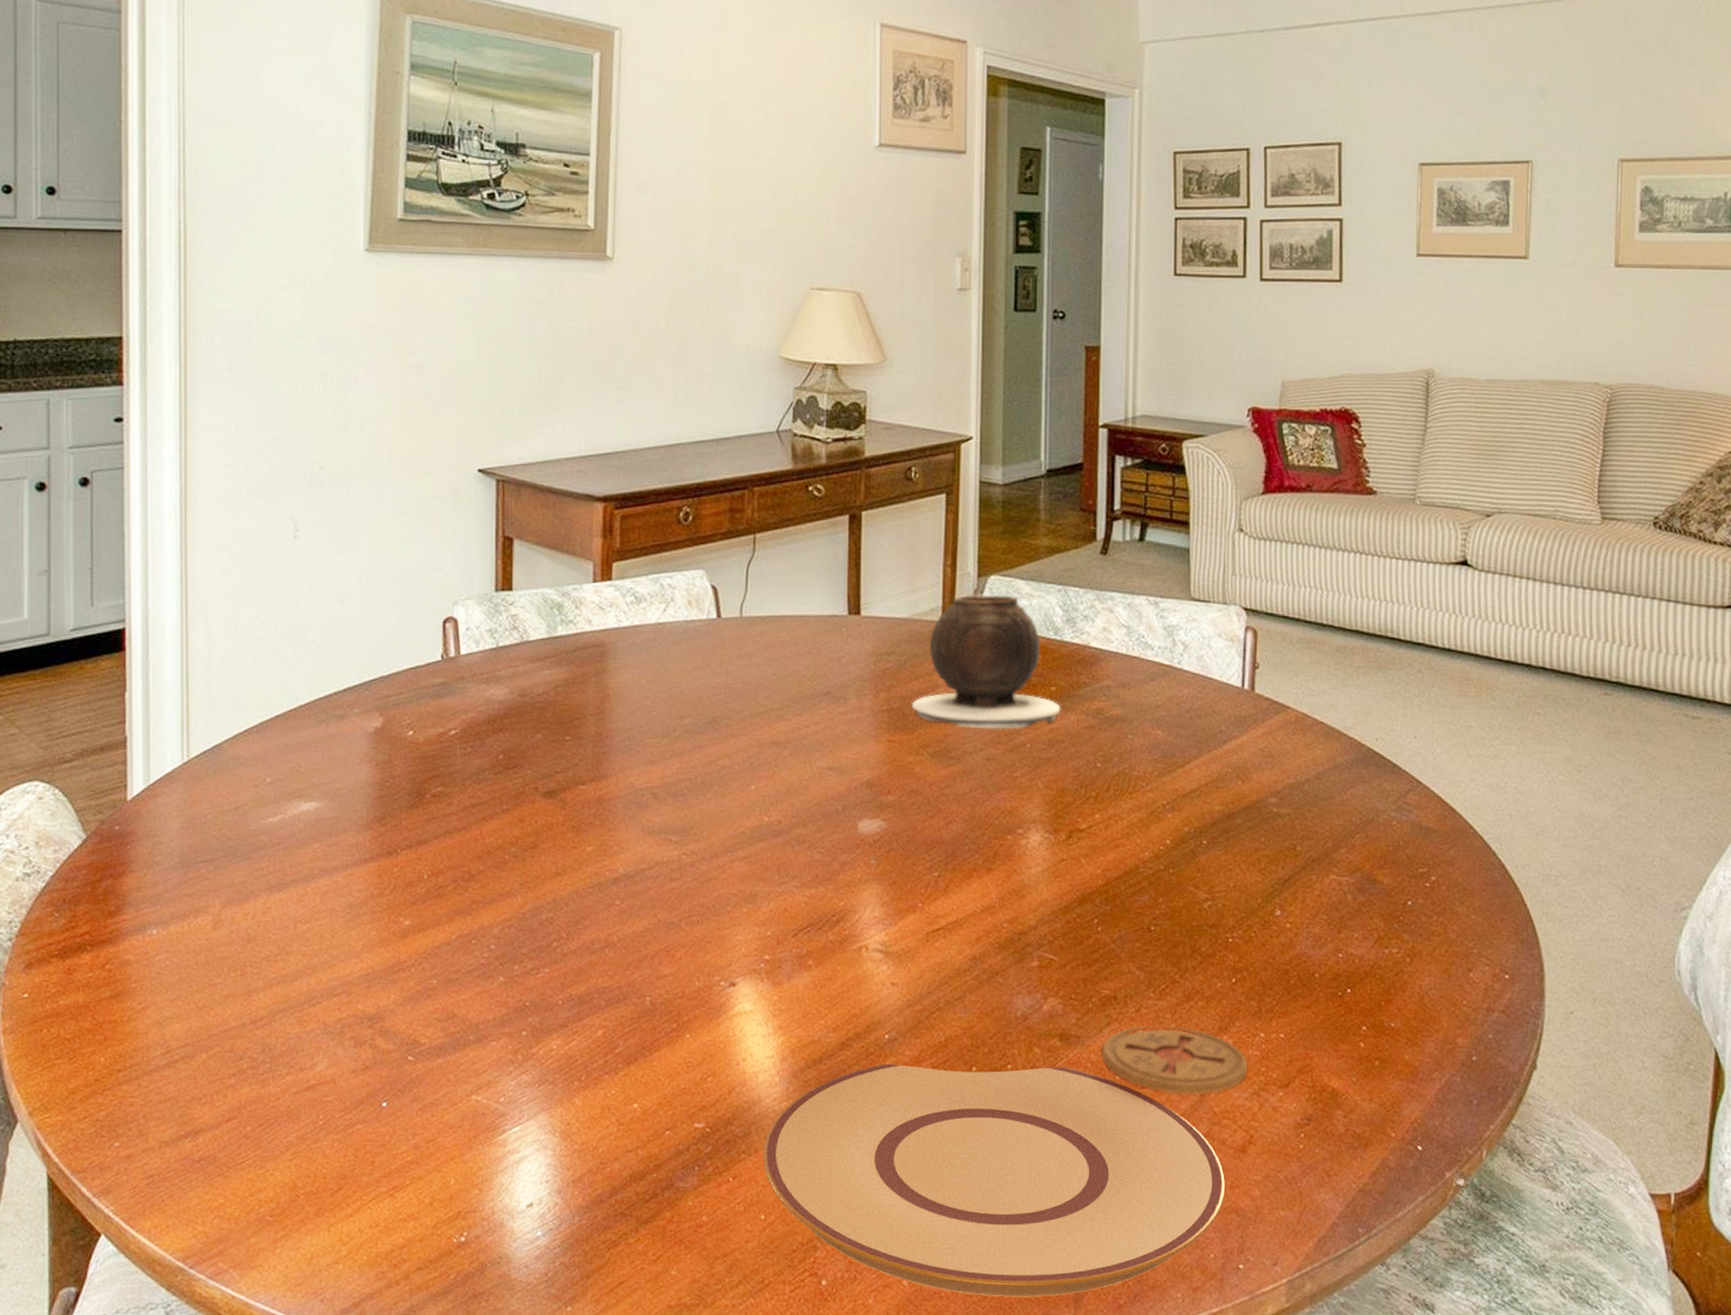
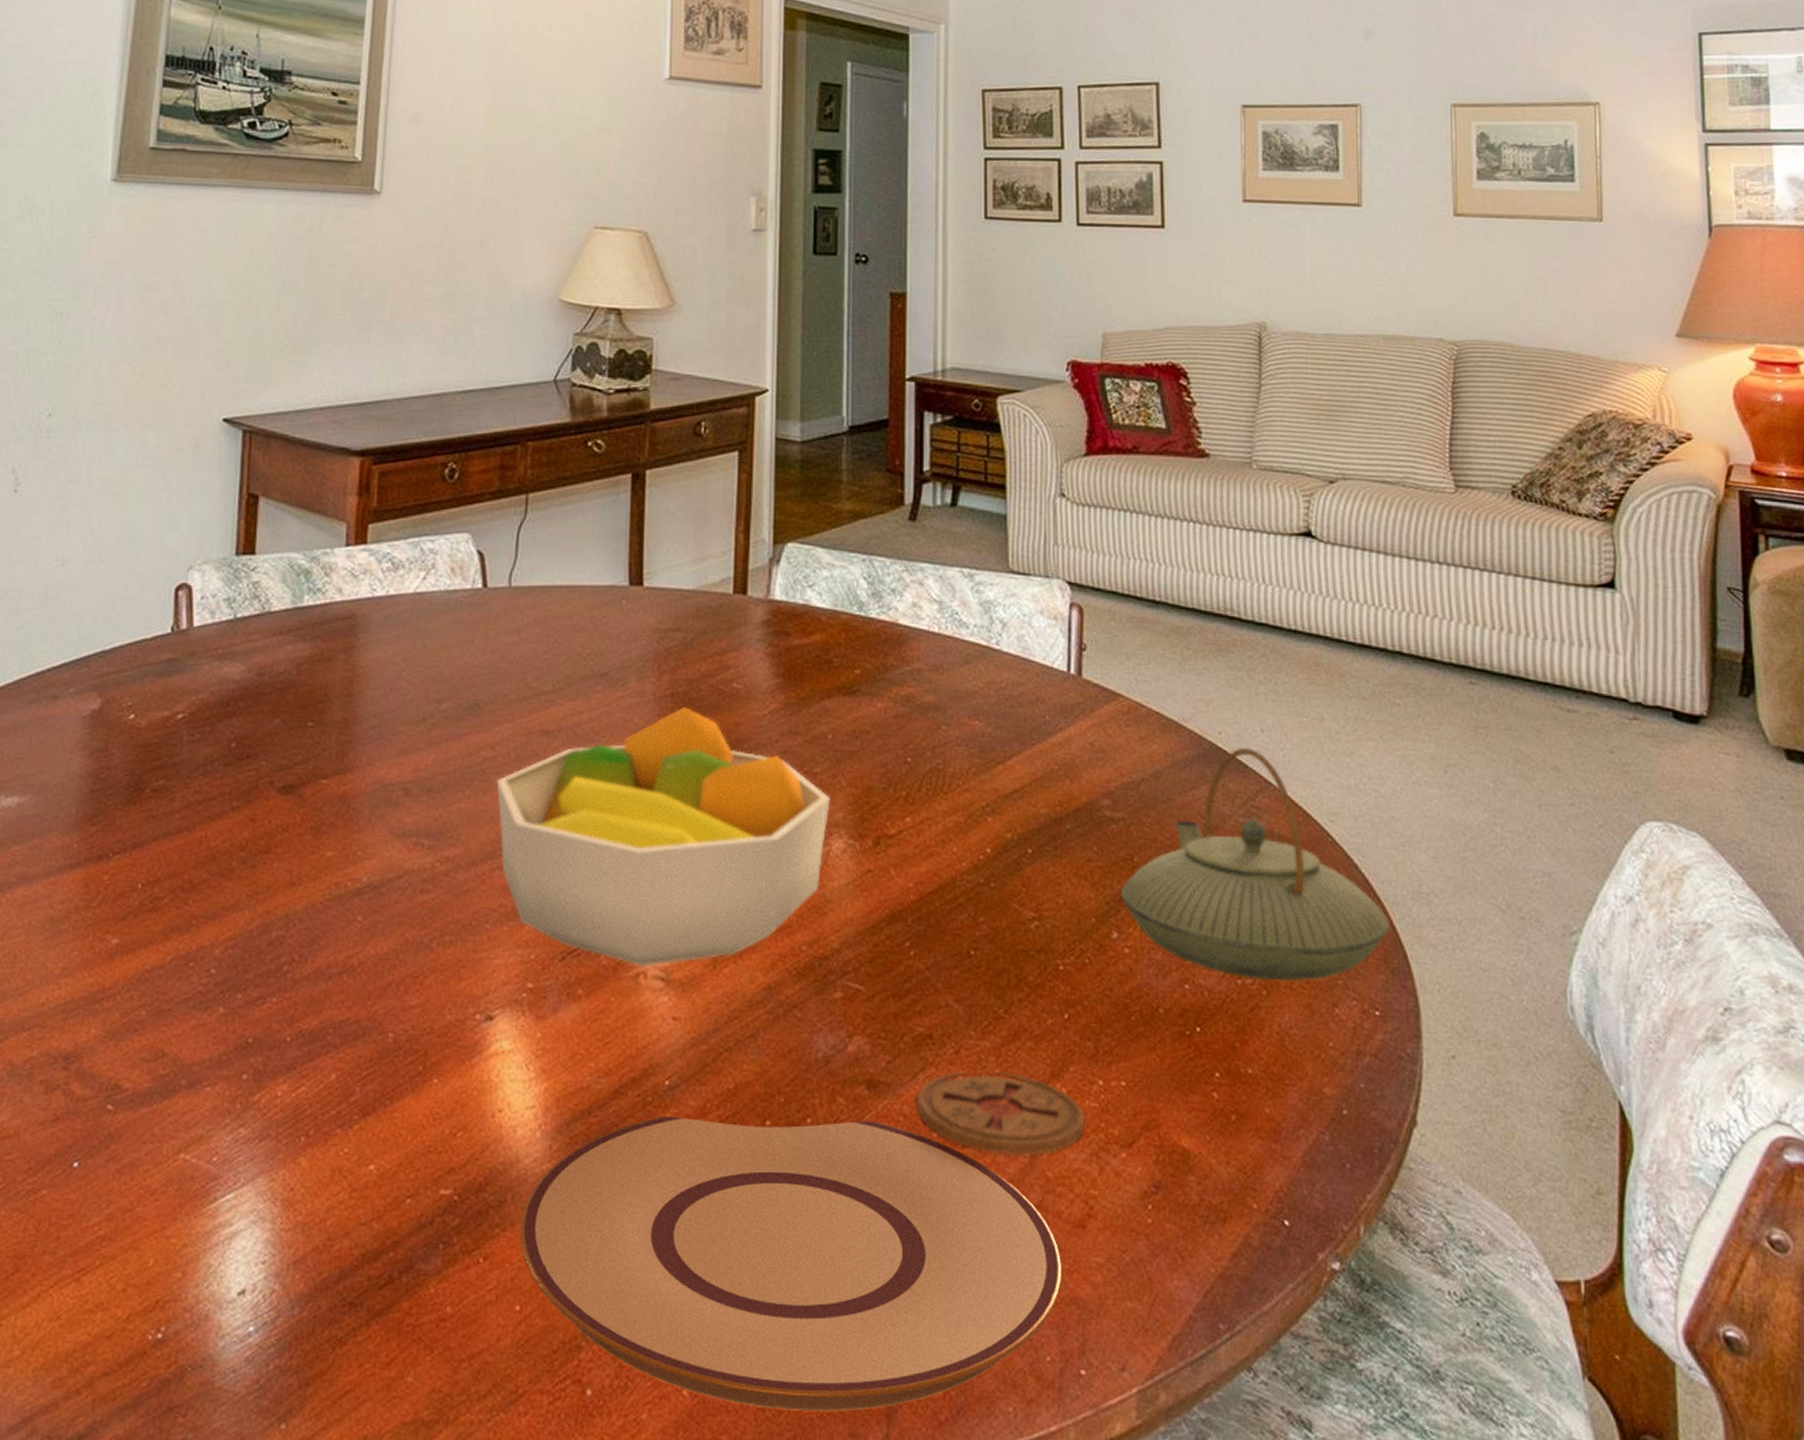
fruit bowl: none [734,721,1029,941] -> present [496,707,831,967]
vase: present [912,594,1061,729] -> none [699,564,866,718]
teapot: none [1285,752,1522,951] -> present [1121,748,1391,982]

